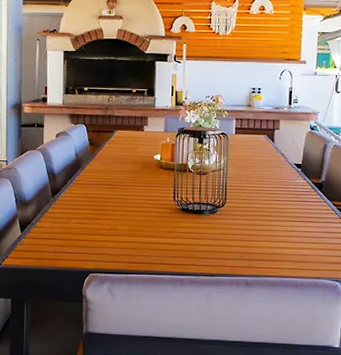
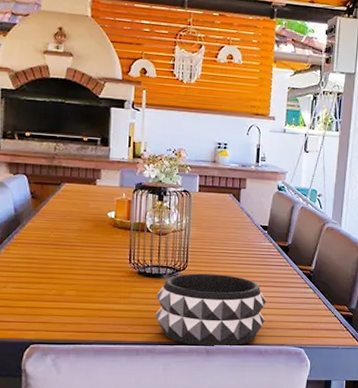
decorative bowl: none [197,209,302,280] -> present [155,273,267,348]

